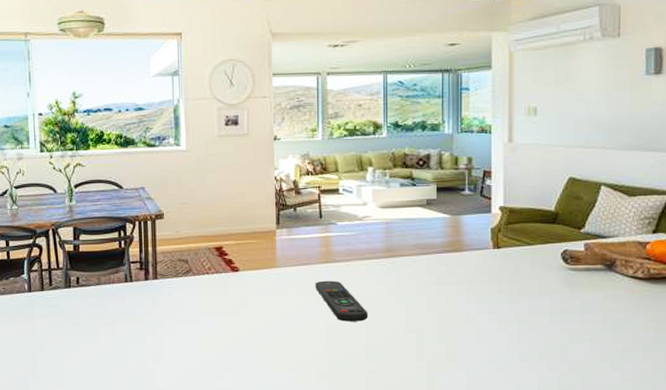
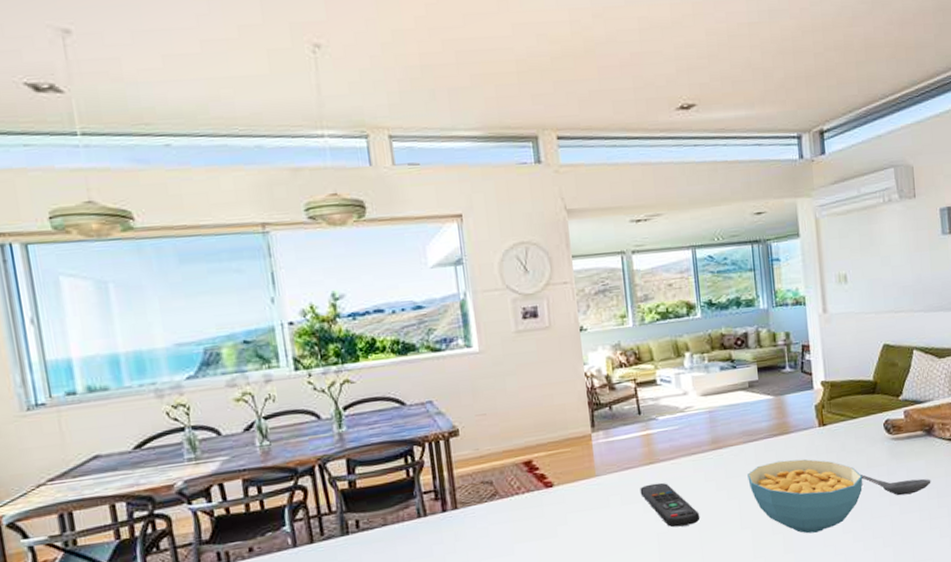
cereal bowl: none [417,275,534,346] -> present [747,459,863,534]
stirrer: none [531,298,607,324] -> present [860,474,931,496]

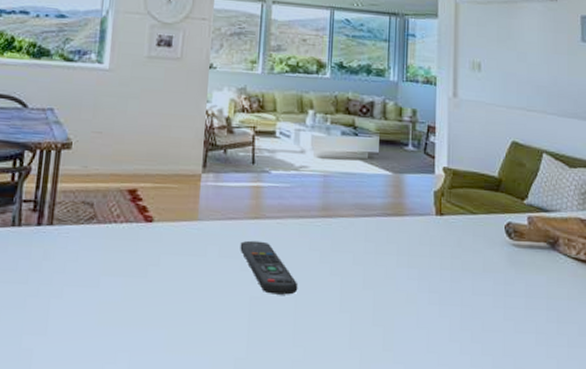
cereal bowl: present [747,459,863,534] -> none [354,243,477,334]
stirrer: present [860,474,931,496] -> none [474,276,552,312]

